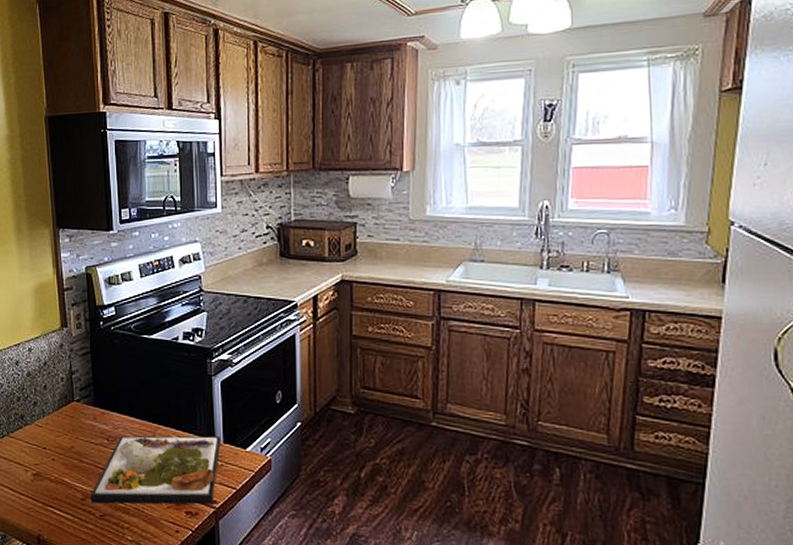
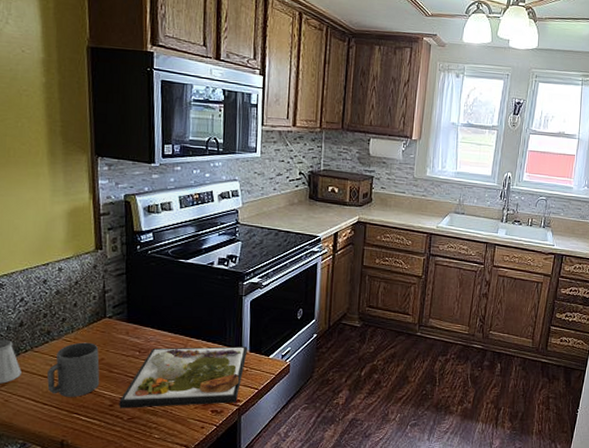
mug: none [23,428,71,488] -> present [47,342,100,397]

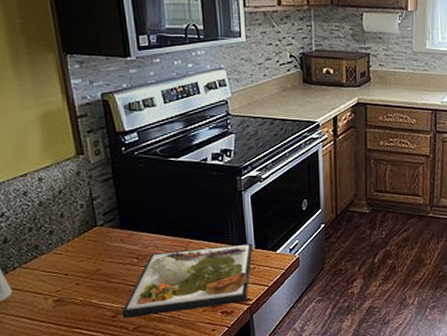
mug: present [47,342,100,397] -> none [41,253,99,312]

